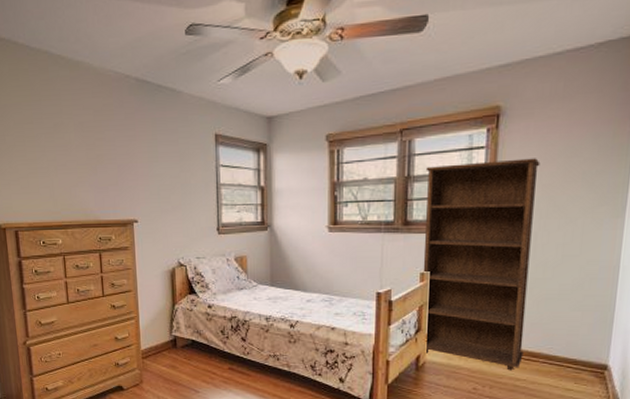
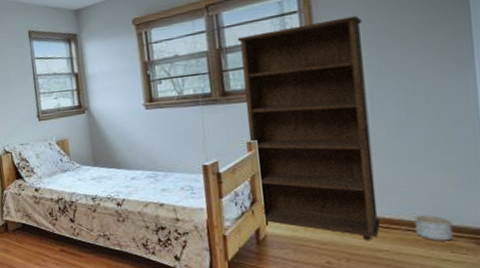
planter: none [550,350,580,374] -> present [414,215,453,241]

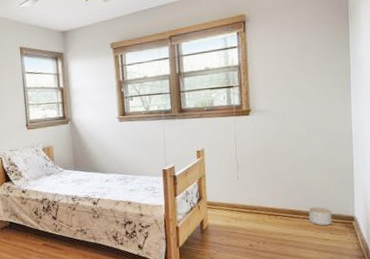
bookcase: present [237,16,381,241] -> none [192,53,287,228]

